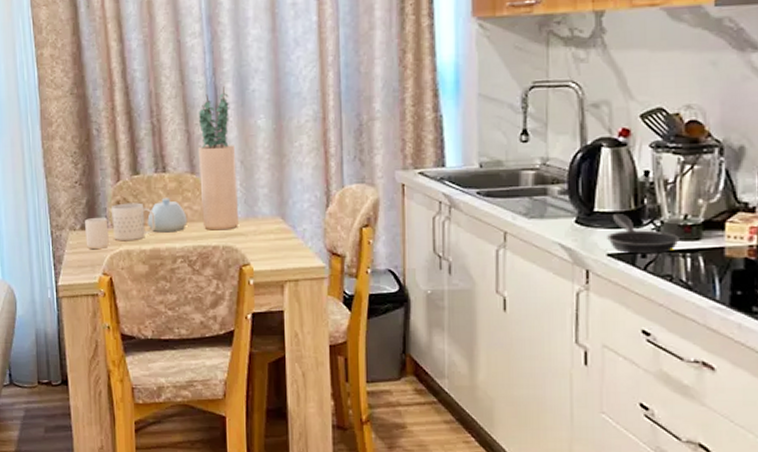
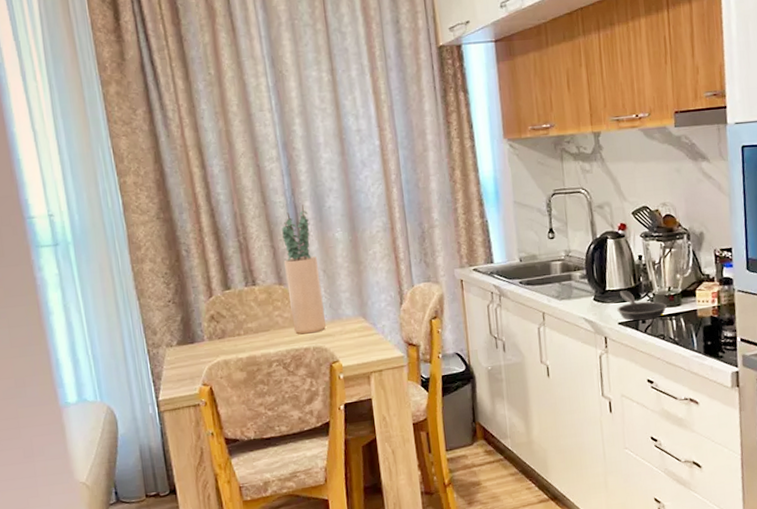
cup: present [85,217,109,250] -> none [181,331,207,363]
mug: present [110,202,156,241] -> none [205,315,250,352]
sugar bowl: present [147,198,188,233] -> none [241,308,280,341]

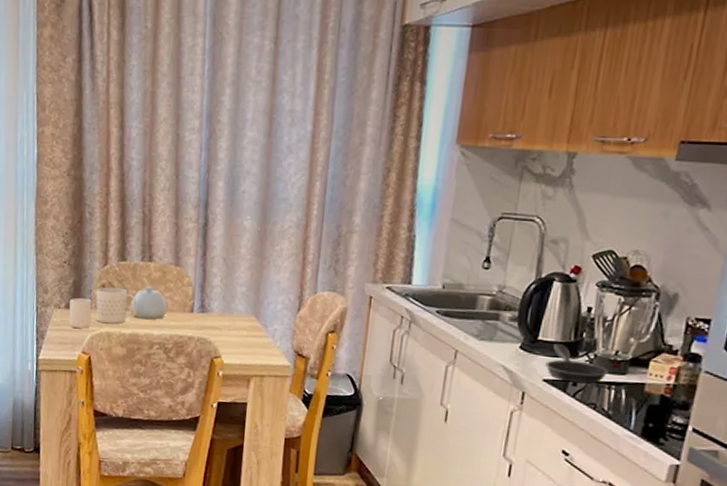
cup: none [181,331,207,363] -> present [69,297,92,329]
mug: none [205,315,250,352] -> present [95,287,138,324]
sugar bowl: none [241,308,280,341] -> present [129,286,168,320]
vase: present [282,205,327,335] -> none [181,184,221,323]

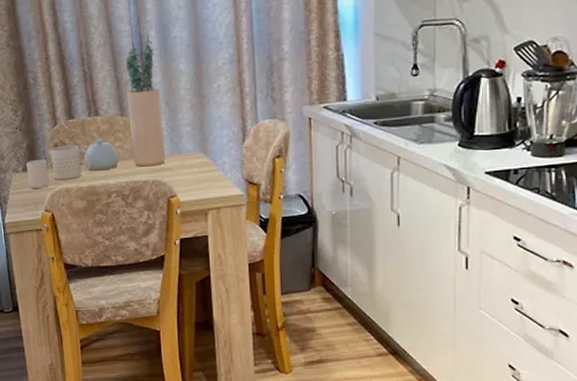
vase: none [181,184,221,323] -> present [125,34,166,167]
frying pan: present [545,344,610,384] -> none [485,136,547,171]

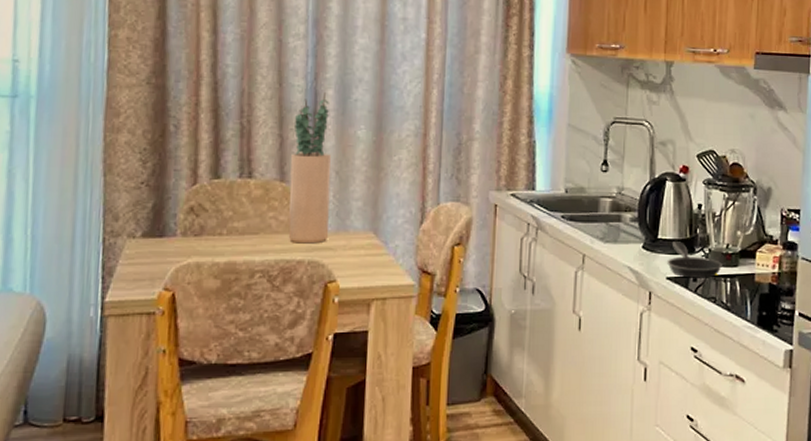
cup: present [26,159,50,189] -> none [146,223,177,261]
mug: present [49,144,91,180] -> none [181,209,235,253]
sugar bowl: present [83,139,120,171] -> none [224,206,272,244]
frying pan: none [485,136,547,171] -> present [667,241,723,278]

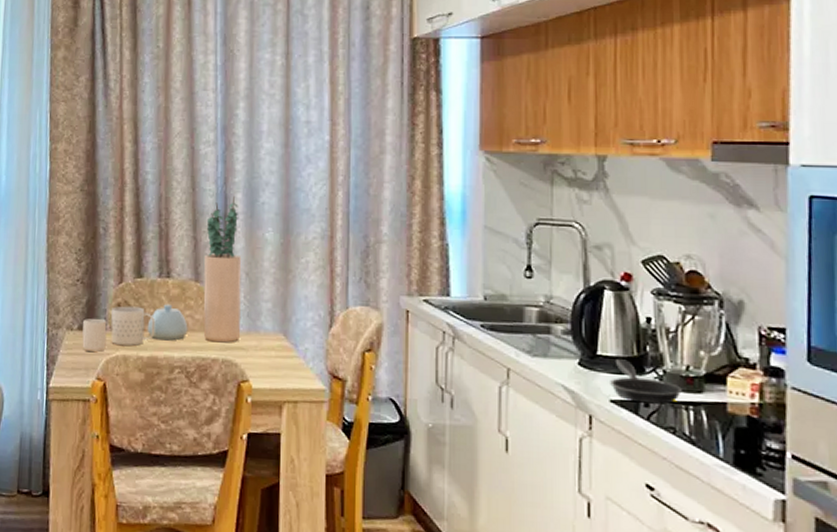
cup: none [146,223,177,261] -> present [82,318,107,353]
mug: none [181,209,235,253] -> present [110,306,156,346]
sugar bowl: none [224,206,272,244] -> present [147,304,188,341]

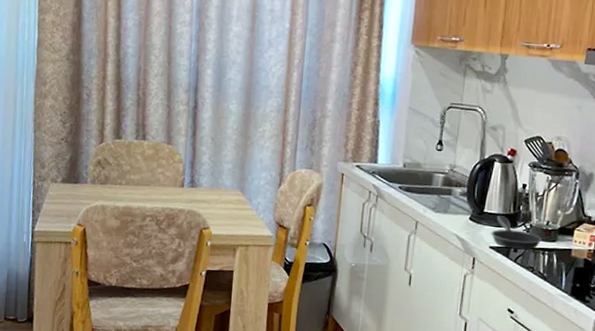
cup: present [82,318,107,353] -> none [65,172,88,202]
mug: present [110,306,156,346] -> none [91,163,131,197]
sugar bowl: present [147,304,188,341] -> none [123,162,160,194]
vase: present [203,196,242,343] -> none [172,72,209,197]

